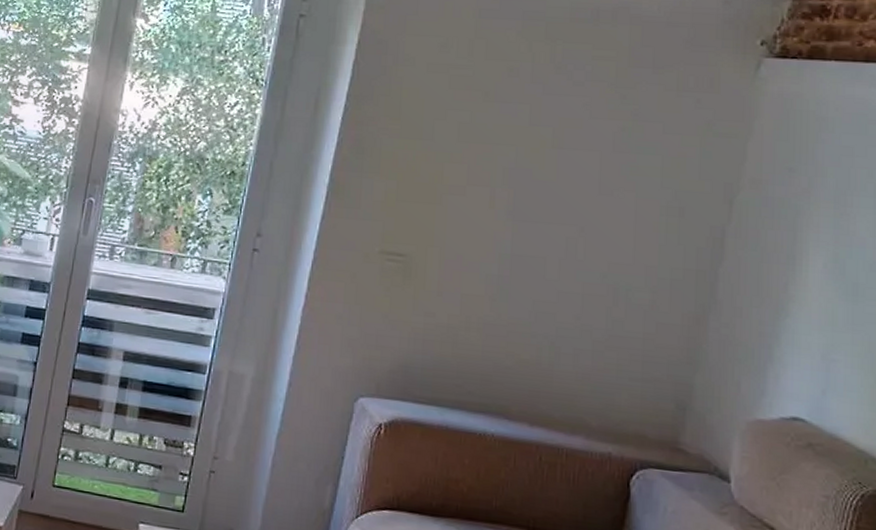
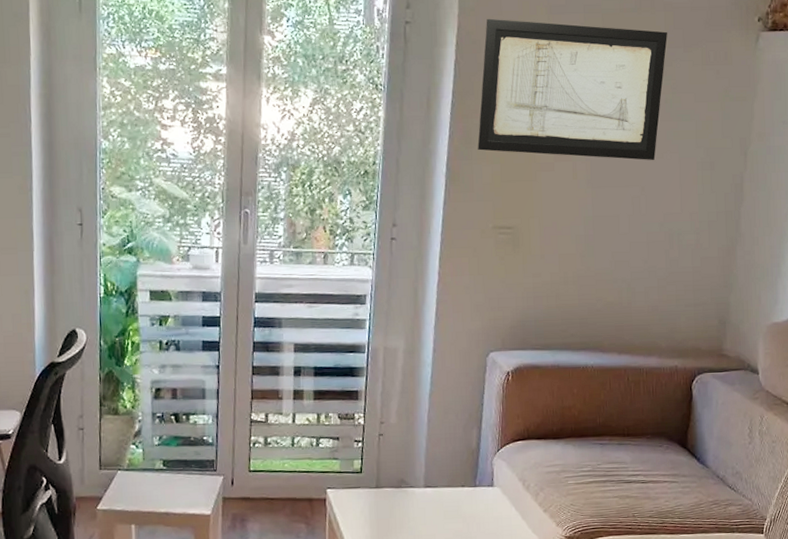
wall art: none [371,18,632,197] -> present [477,18,667,160]

